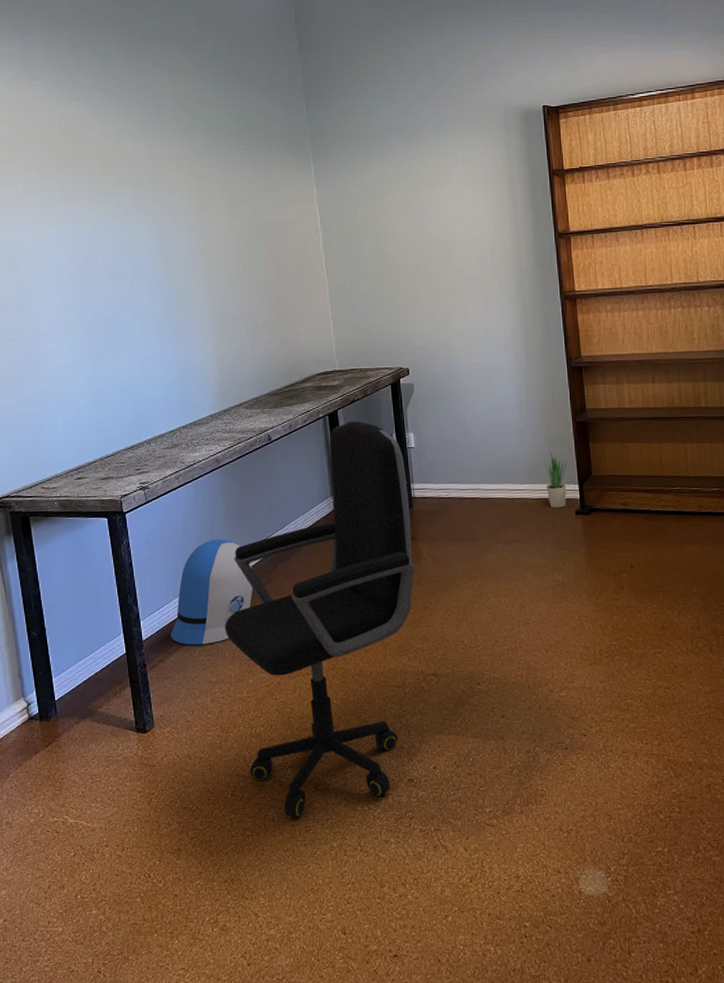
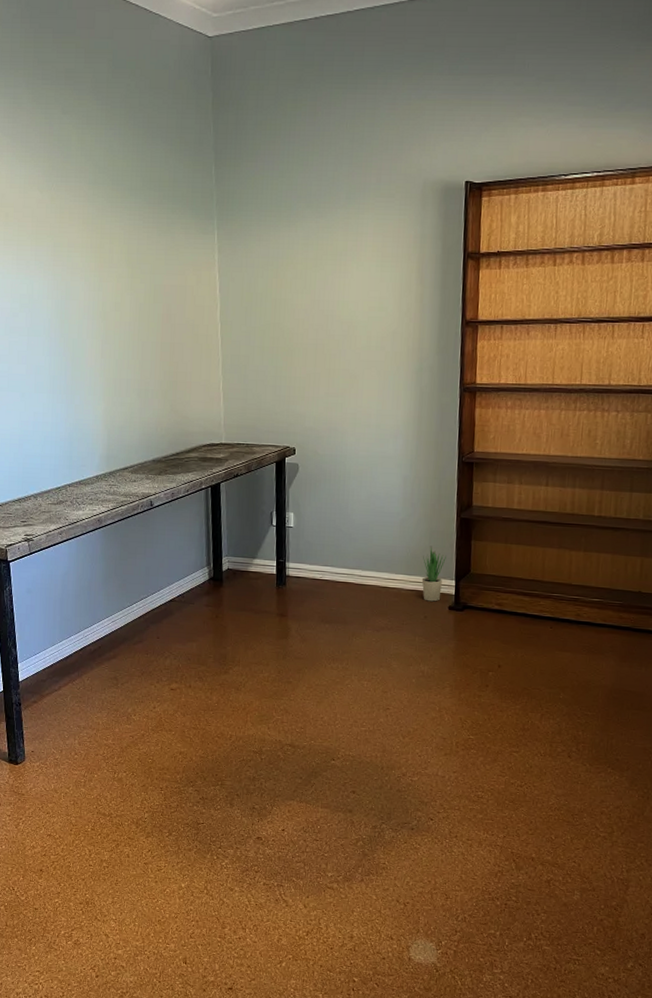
sun visor: present [171,539,253,645] -> none [45,595,126,692]
office chair: present [225,421,415,818] -> none [96,495,283,857]

